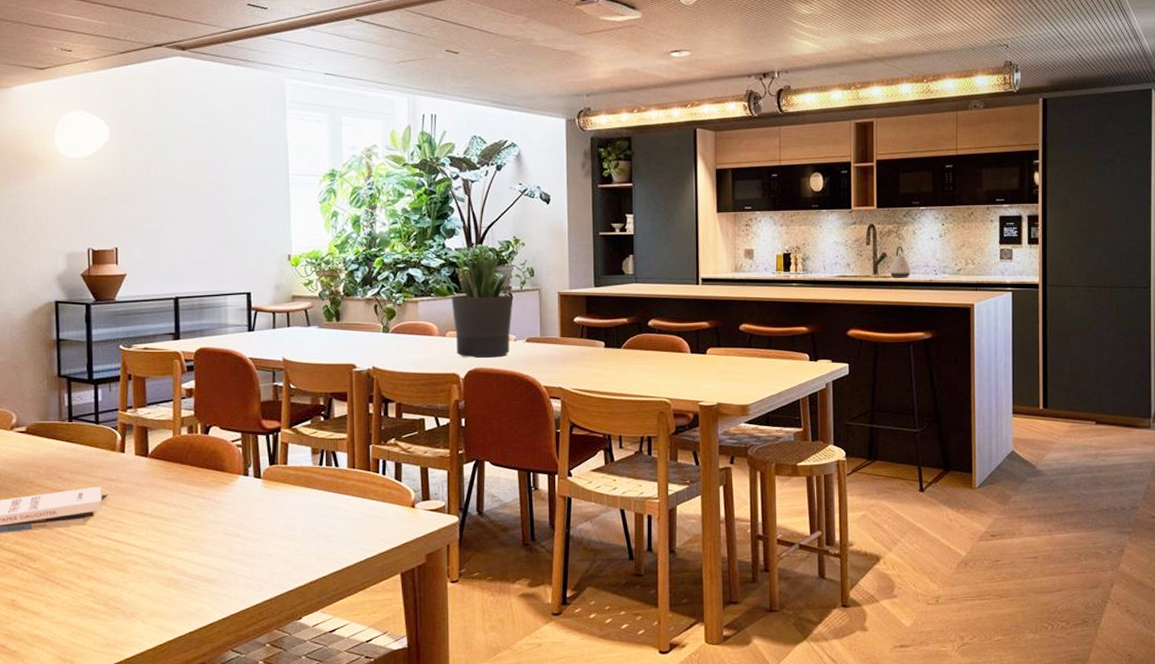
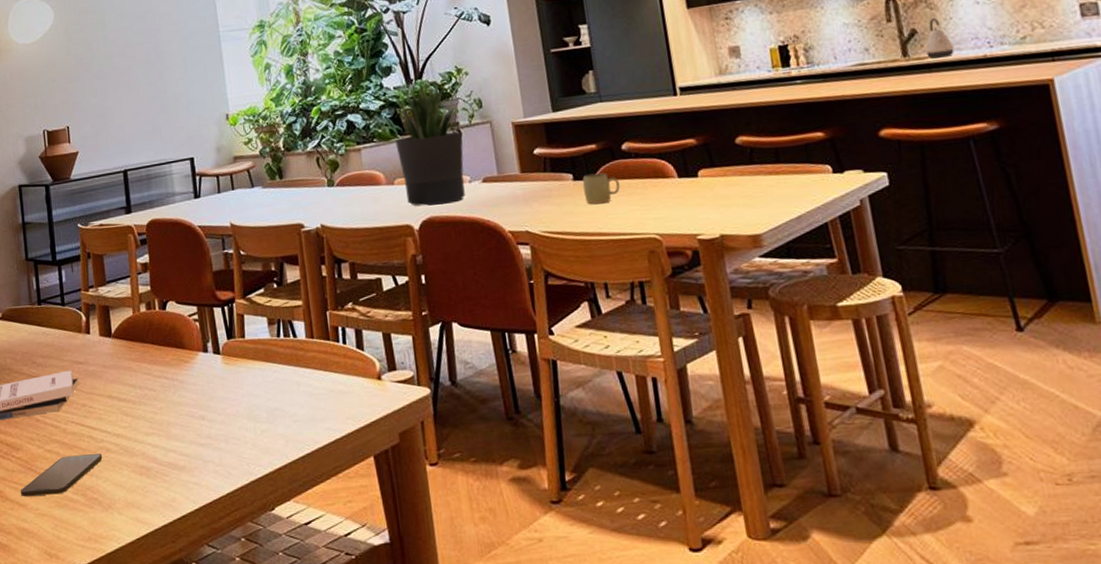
phone: none [34,566,129,606] -> present [20,454,103,497]
mug: none [612,343,643,369] -> present [582,173,620,204]

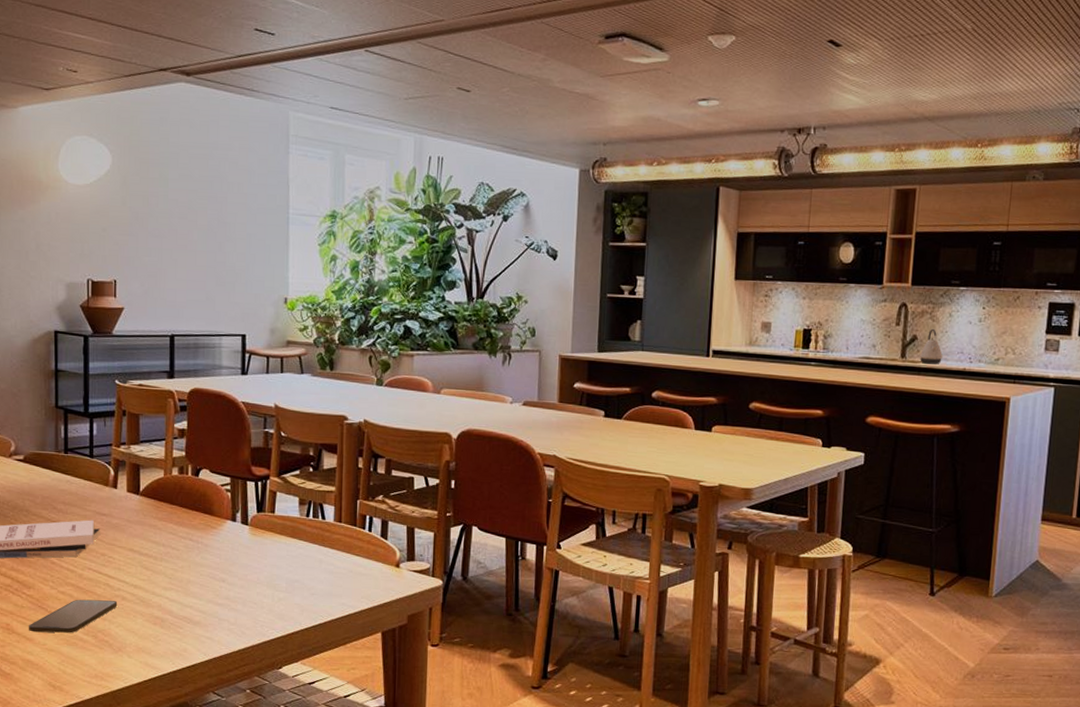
planter: present [393,79,465,206] -> none [448,295,513,420]
mug: present [582,173,620,204] -> none [611,413,644,441]

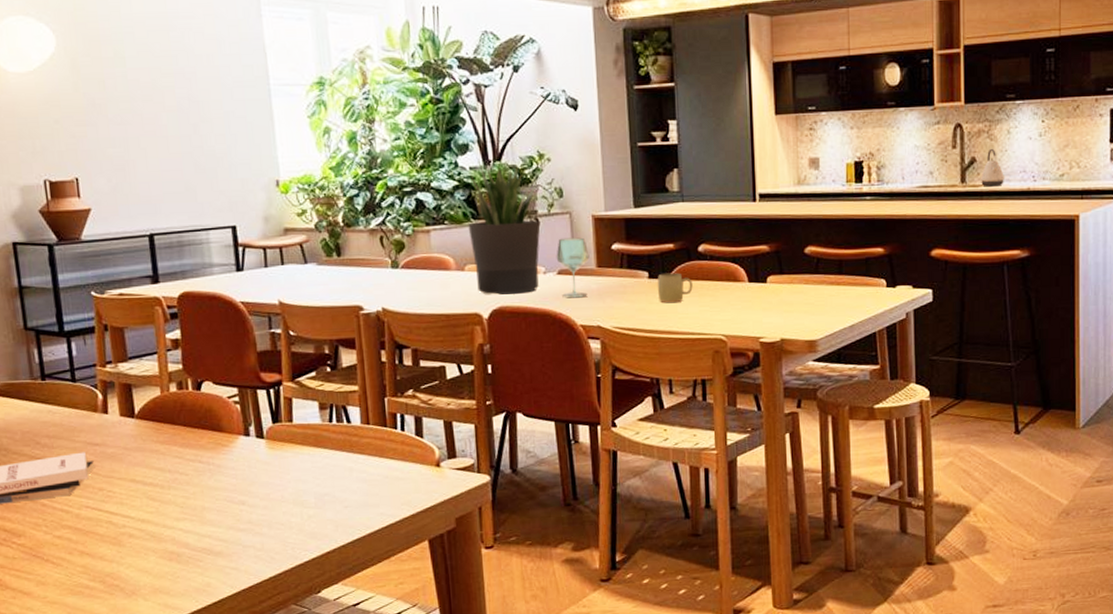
phone: present [28,599,118,633] -> none [23,540,125,585]
planter: none [448,295,513,420] -> present [468,159,541,295]
wine glass: none [523,373,553,429] -> present [556,237,590,298]
mug: none [611,413,644,441] -> present [657,272,693,302]

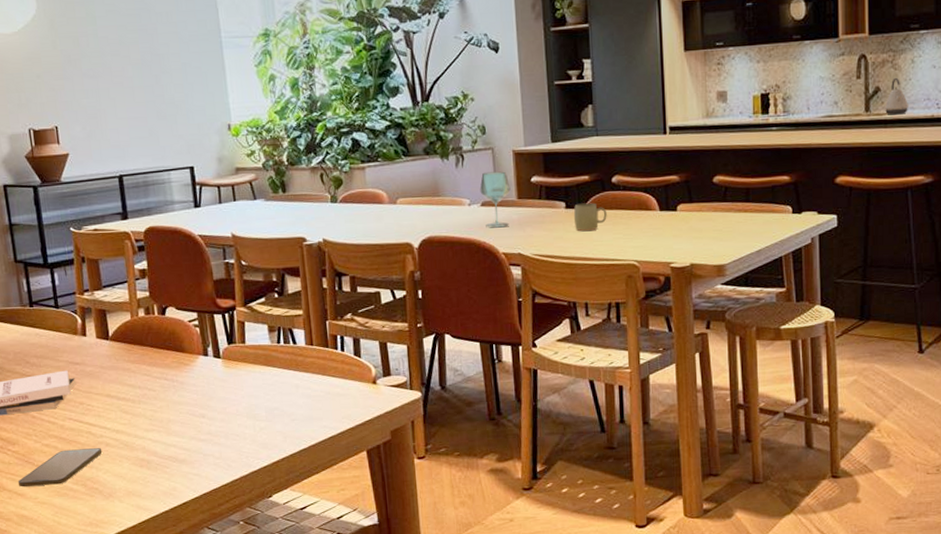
phone: none [23,540,125,585] -> present [17,448,103,487]
planter: present [468,159,541,295] -> none [399,100,465,226]

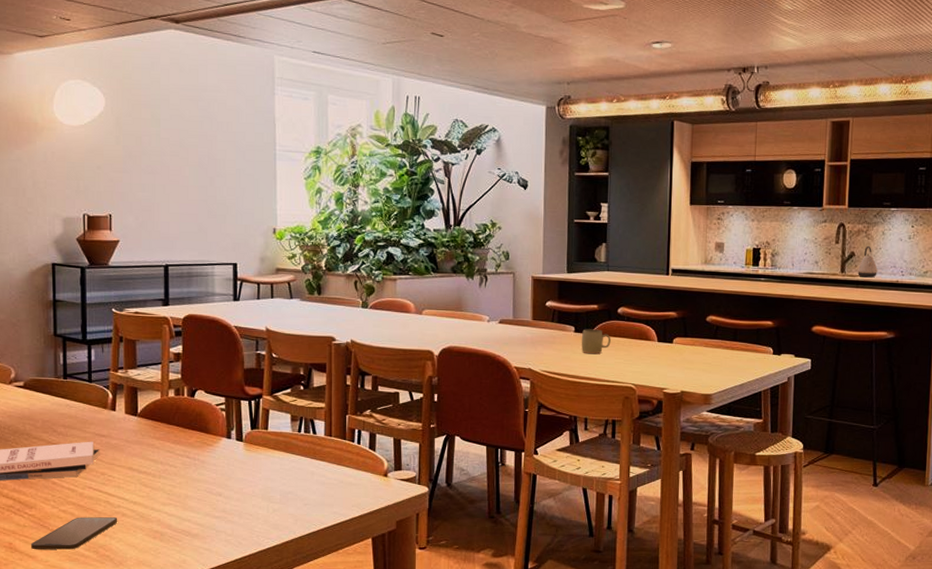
wine glass: present [479,171,511,228] -> none [499,293,527,344]

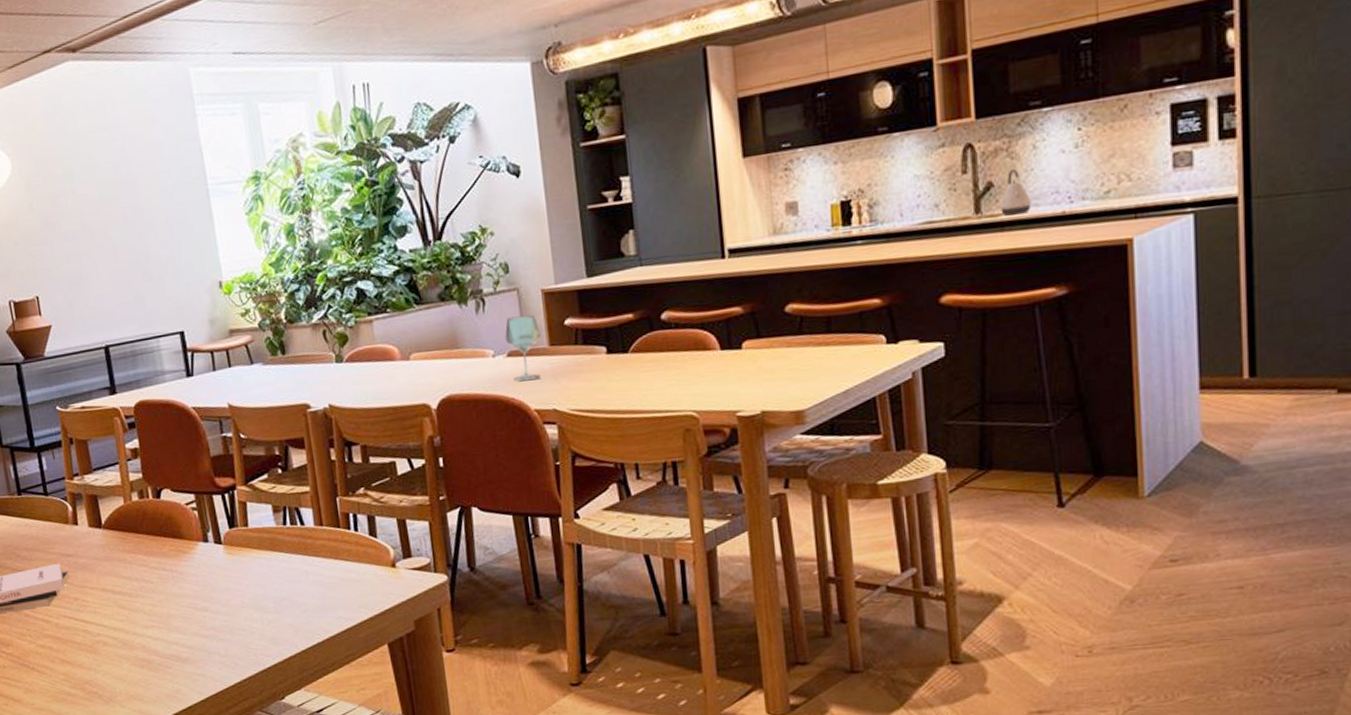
phone: present [30,517,118,550] -> none [13,648,100,693]
wine glass: none [499,293,527,344] -> present [504,314,541,382]
mug: present [581,329,611,354] -> none [616,345,657,379]

